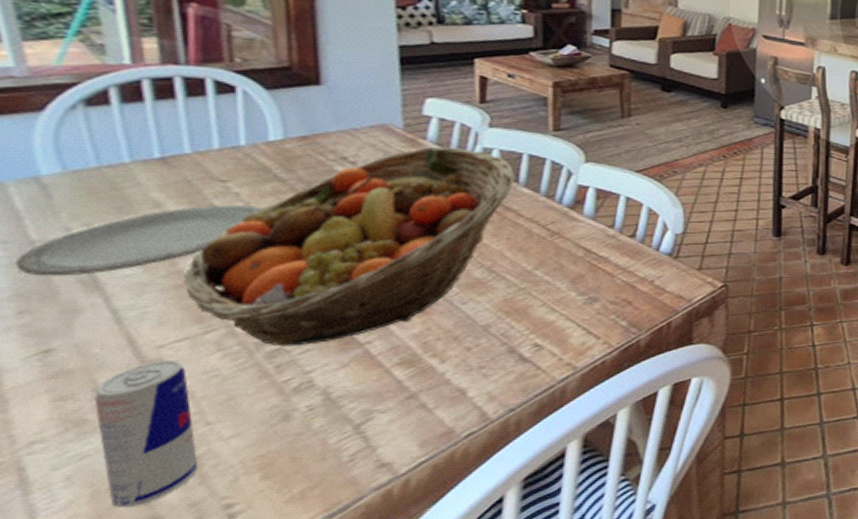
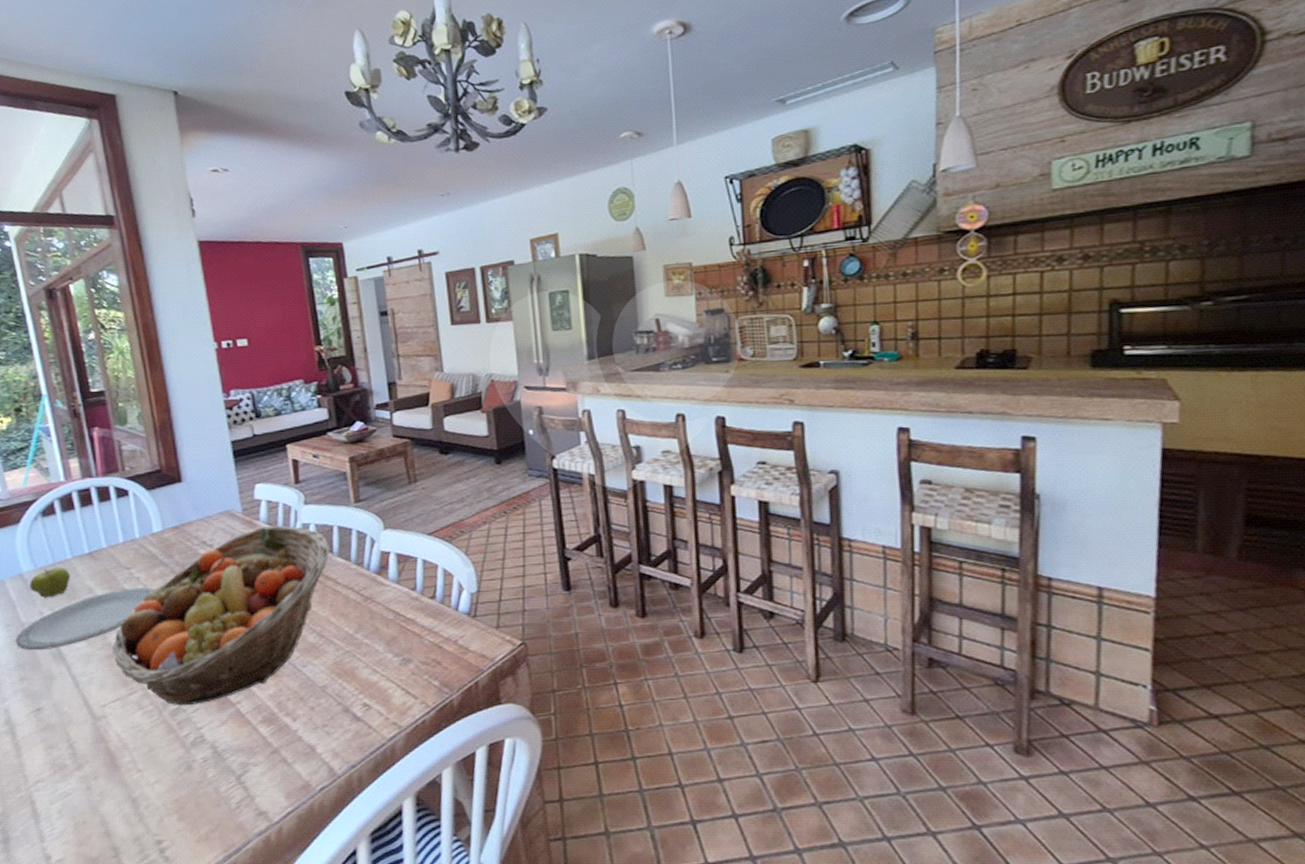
apple: none [51,171,126,210] -> present [29,566,71,598]
beverage can: present [94,359,199,509] -> none [69,716,137,839]

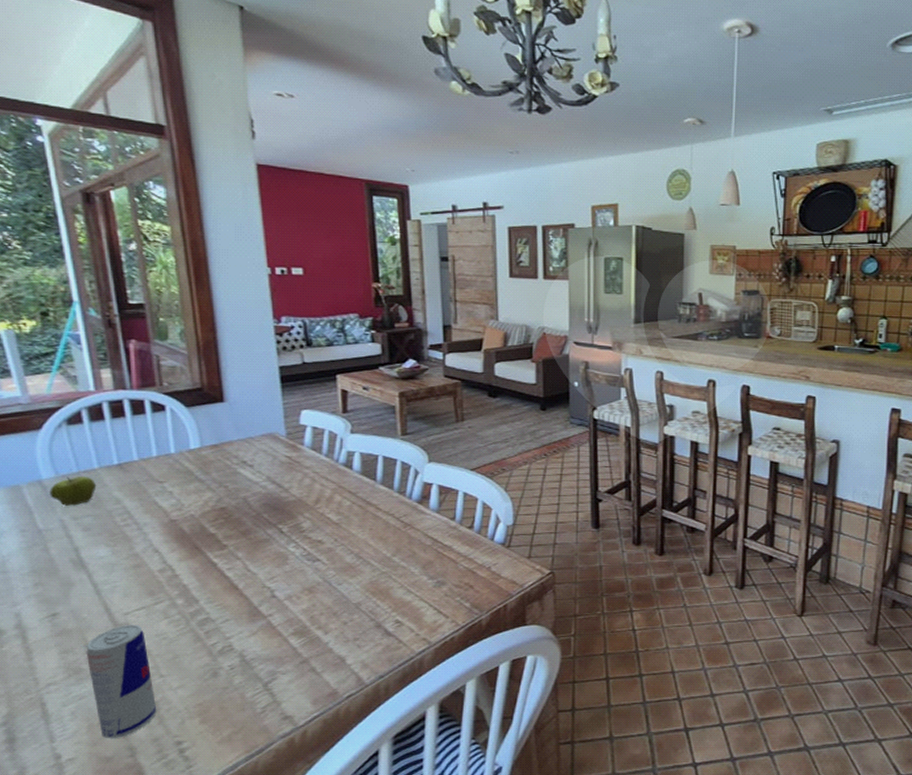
plate: present [15,587,155,651] -> none [30,501,188,557]
beverage can: none [69,716,137,839] -> present [86,624,157,739]
fruit basket: present [112,526,330,706] -> none [139,451,373,617]

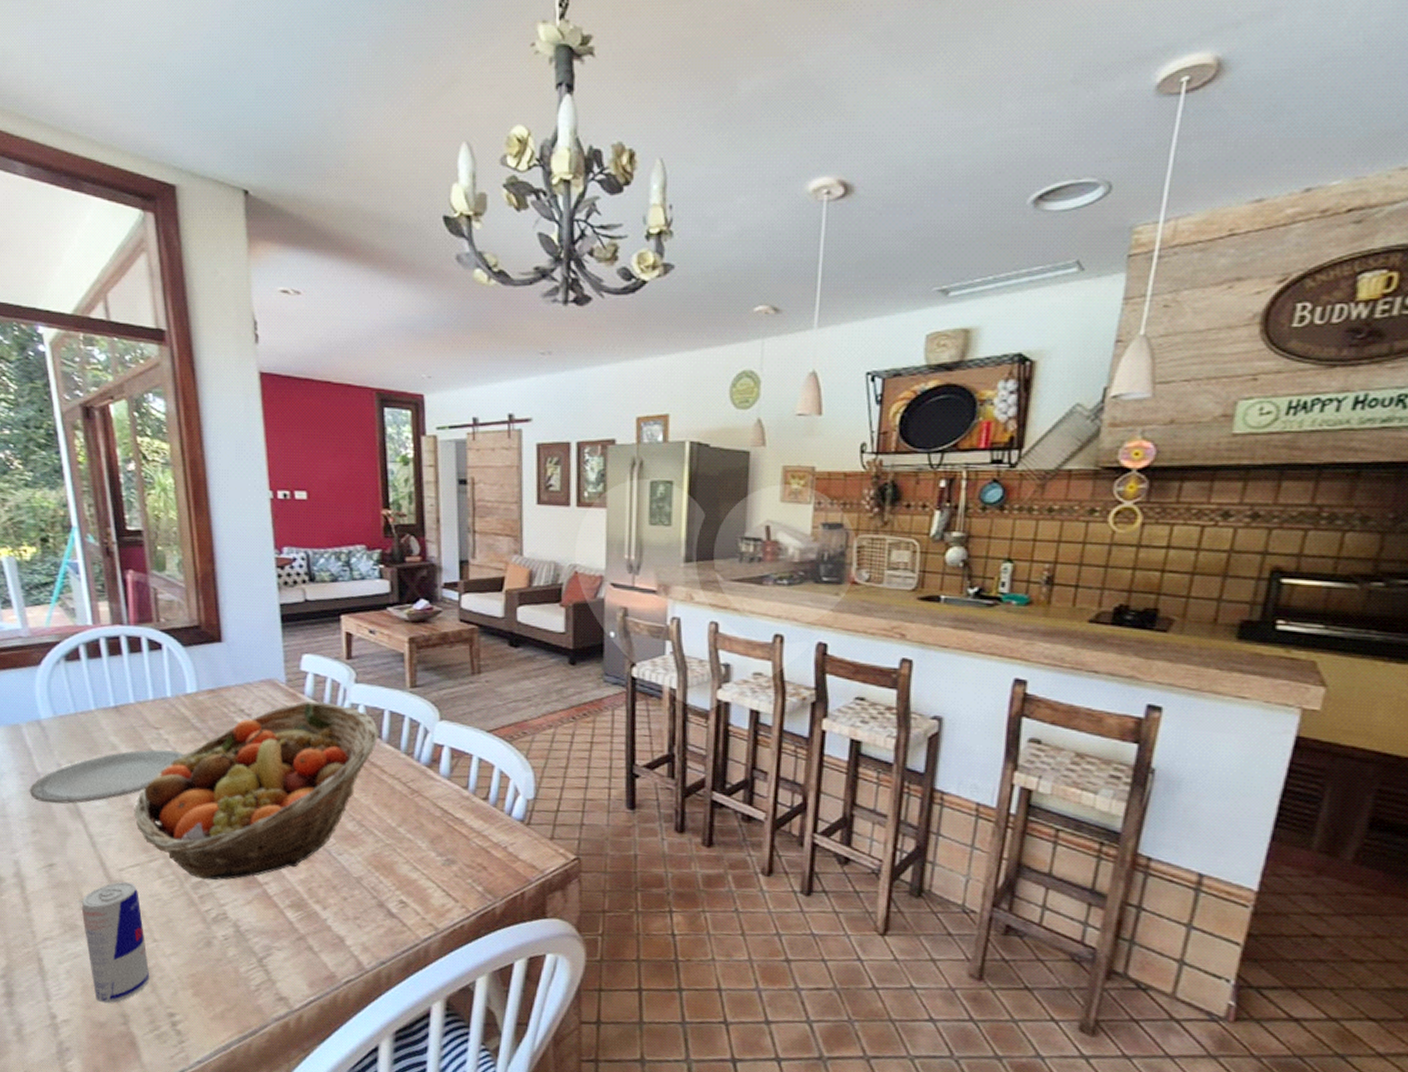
plate: none [30,501,188,557] -> present [29,749,184,804]
apple: present [50,475,97,506] -> none [48,717,93,750]
fruit basket: none [139,451,373,617] -> present [134,701,379,881]

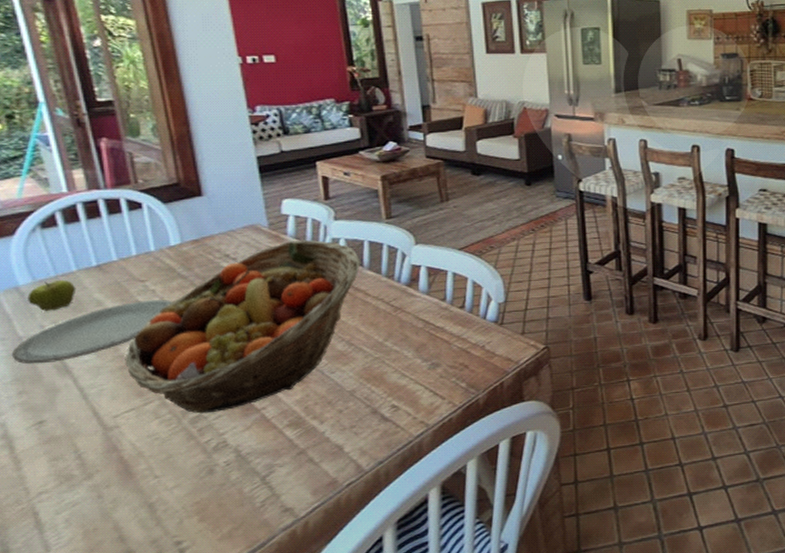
apple: none [48,717,93,750] -> present [27,279,76,311]
beverage can: present [81,881,150,1004] -> none [76,426,154,544]

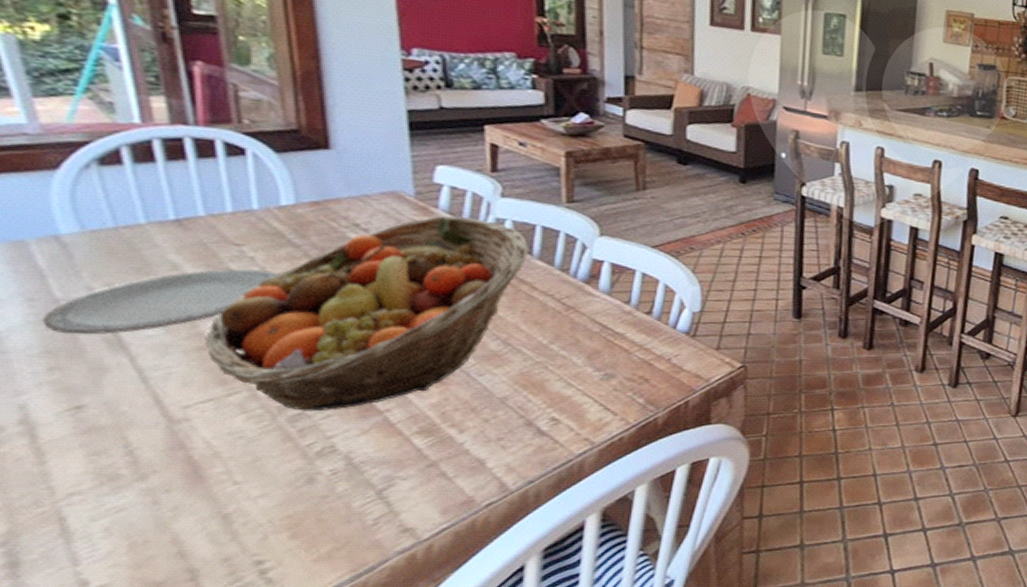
apple: present [27,279,76,311] -> none [72,232,144,270]

